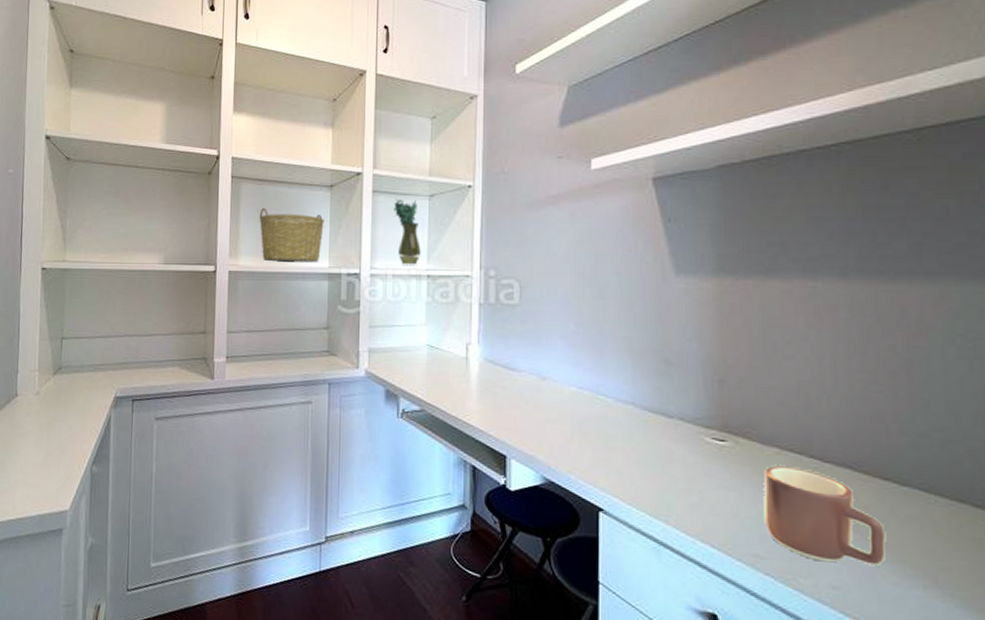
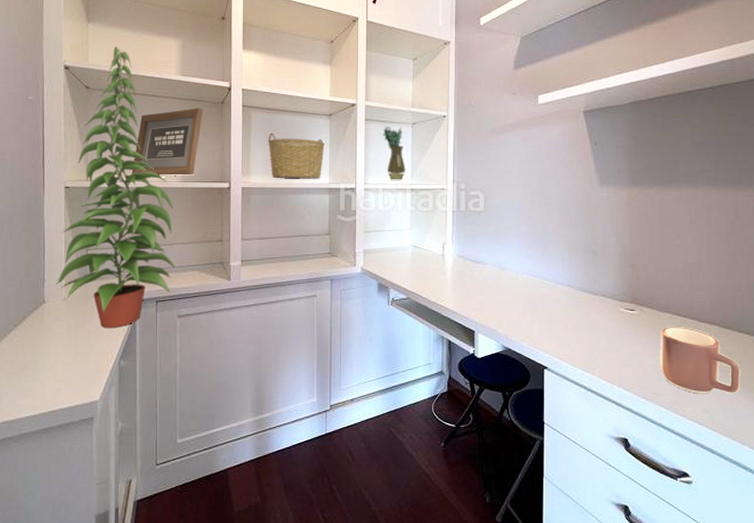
plant: none [29,113,154,428] -> present [56,47,175,328]
picture frame: none [110,179,189,257] -> present [131,108,203,175]

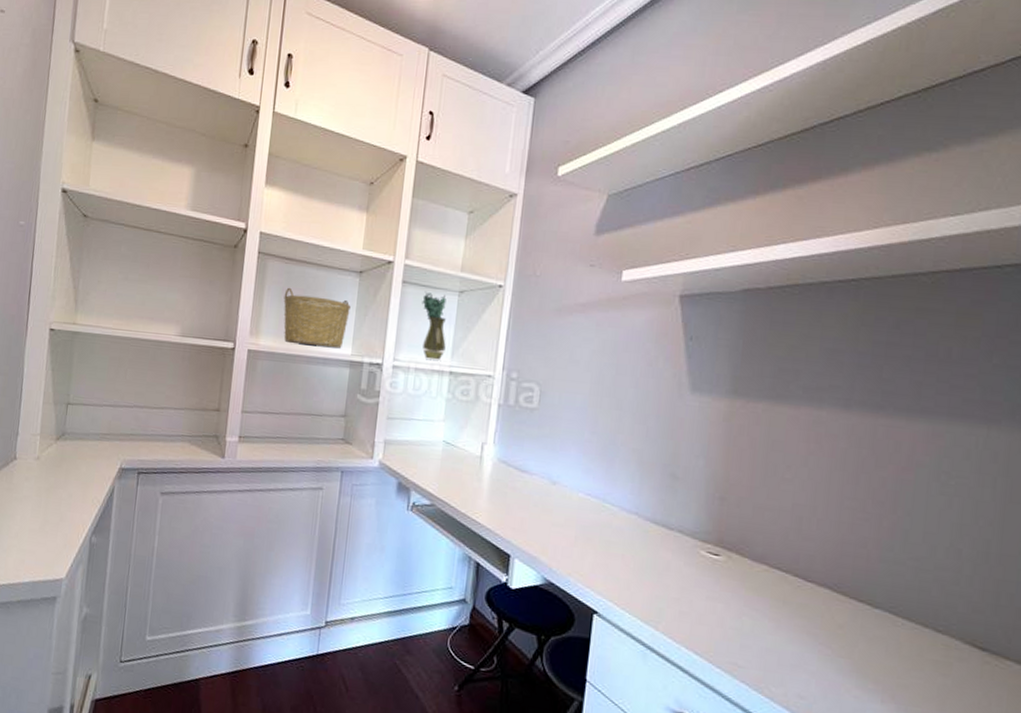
plant: present [56,47,175,328] -> none [30,171,168,498]
picture frame: present [131,108,203,175] -> none [124,250,213,330]
mug: present [661,327,740,394] -> none [747,582,853,679]

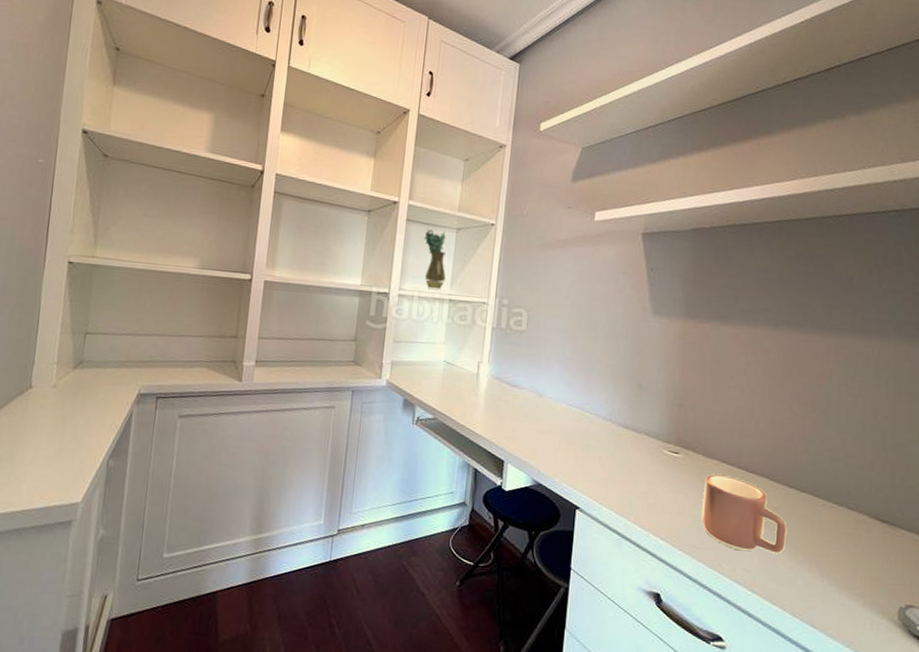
basket: present [283,287,351,349] -> none [298,224,360,280]
mug: none [747,582,853,679] -> present [702,474,786,553]

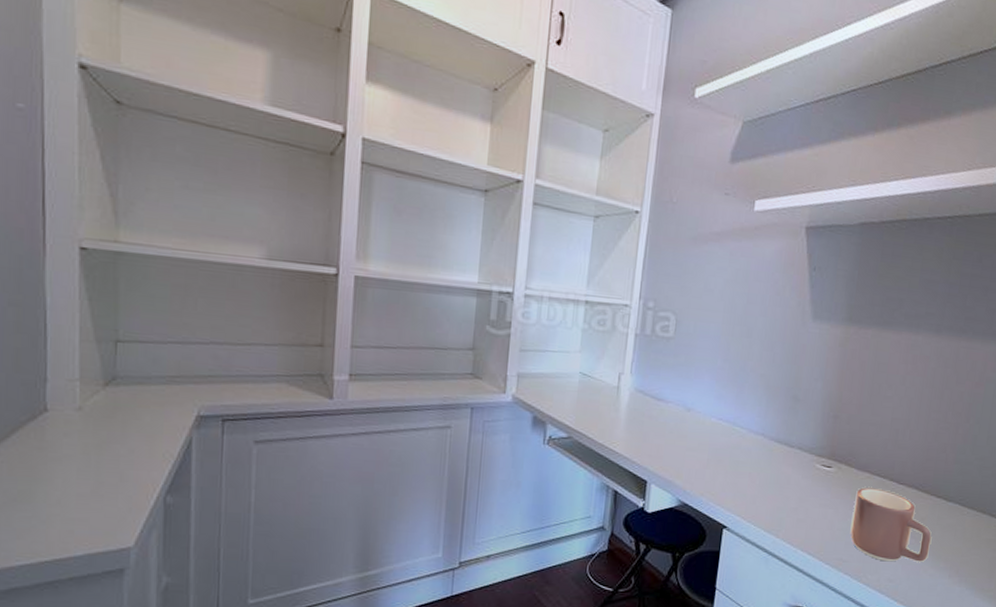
vase: present [424,228,446,289] -> none [555,214,581,289]

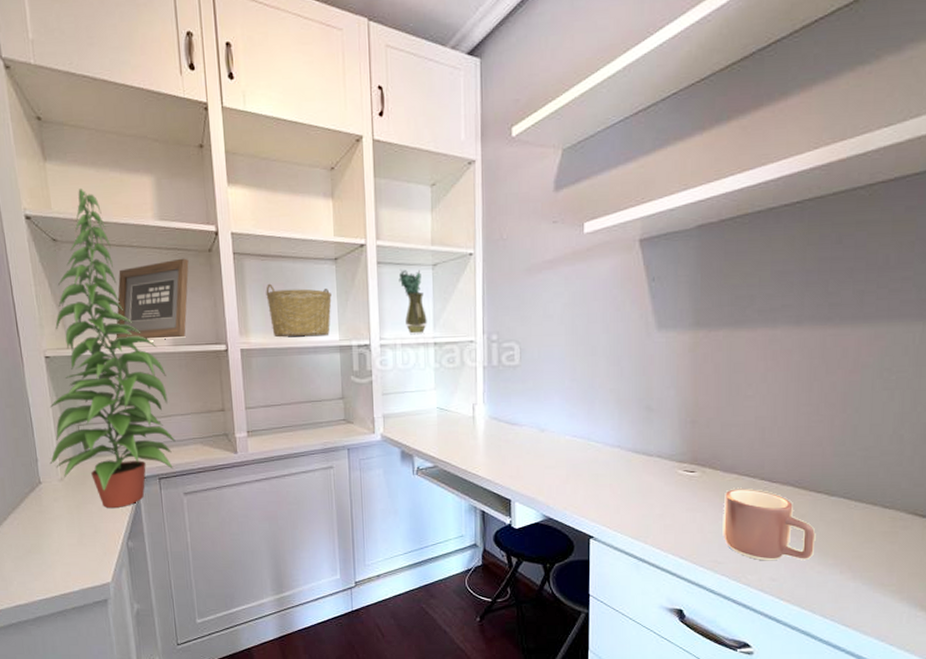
plant: none [65,46,253,452] -> present [49,189,176,508]
picture frame: none [188,155,303,252] -> present [115,258,189,339]
basket: none [396,205,476,276] -> present [266,283,332,338]
vase: none [555,214,581,289] -> present [398,269,427,334]

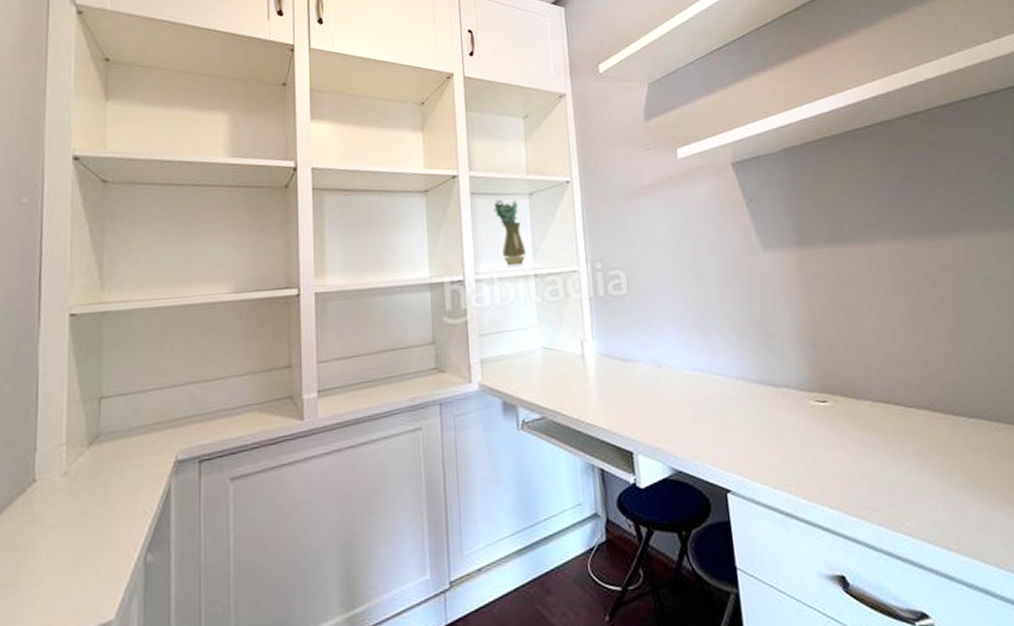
plant: present [49,189,176,508] -> none [52,127,226,509]
picture frame: present [115,258,189,339] -> none [164,195,261,289]
basket: present [266,283,332,338] -> none [347,219,421,278]
mug: present [724,489,815,561] -> none [863,416,968,503]

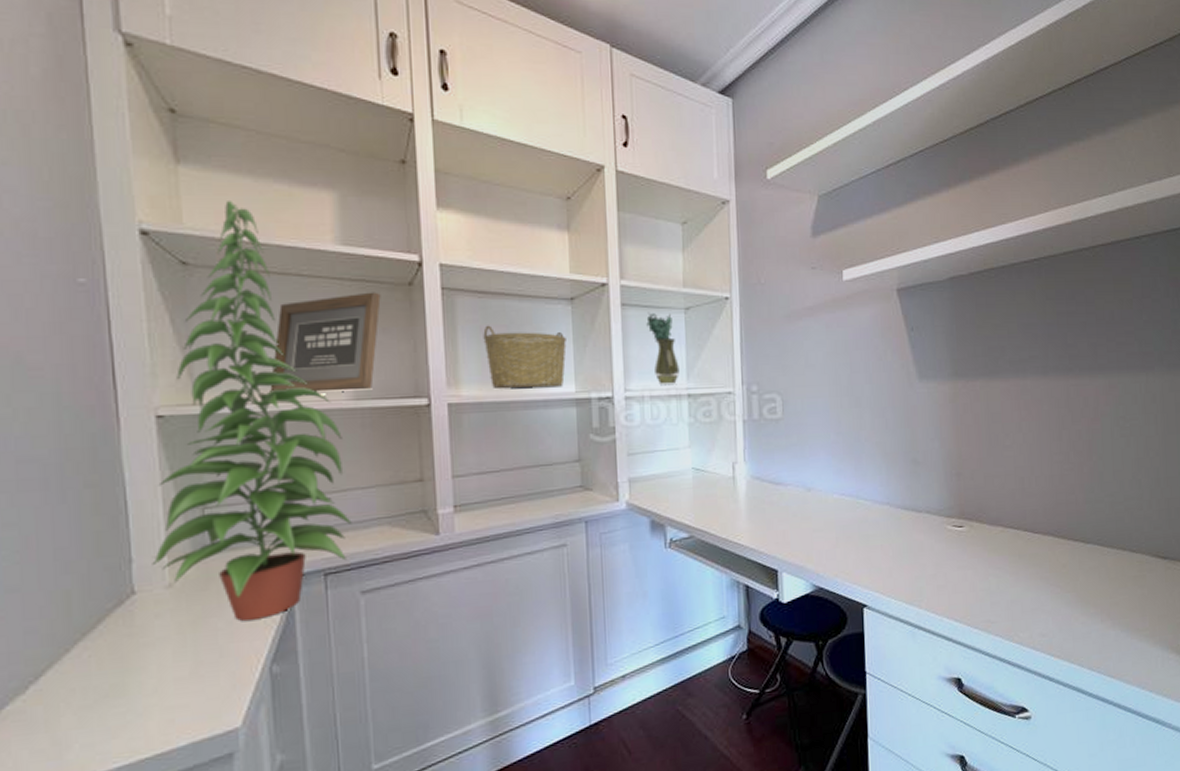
plant: none [52,127,226,509] -> present [152,201,352,621]
picture frame: none [164,195,261,289] -> present [270,292,381,392]
basket: none [347,219,421,278] -> present [483,325,567,390]

